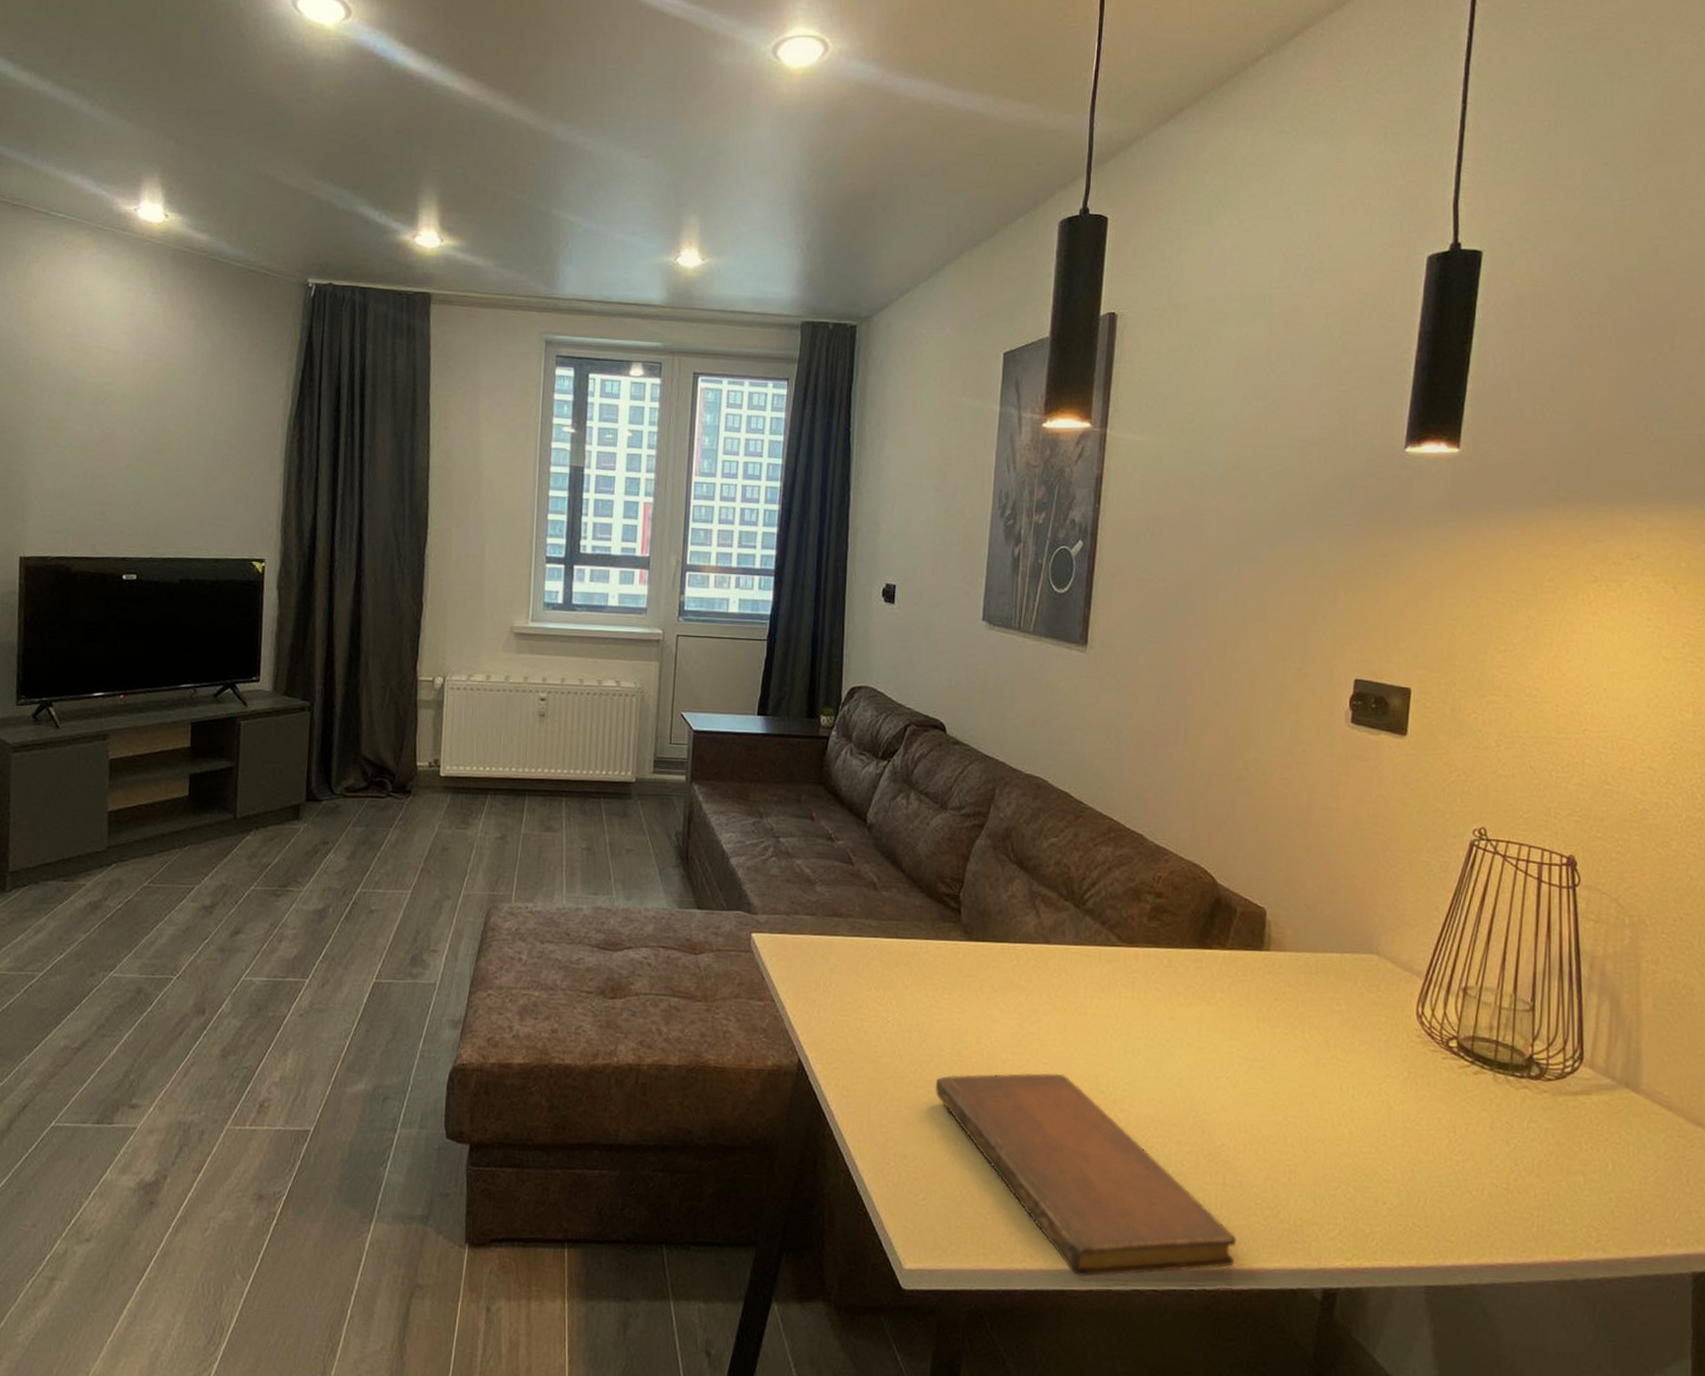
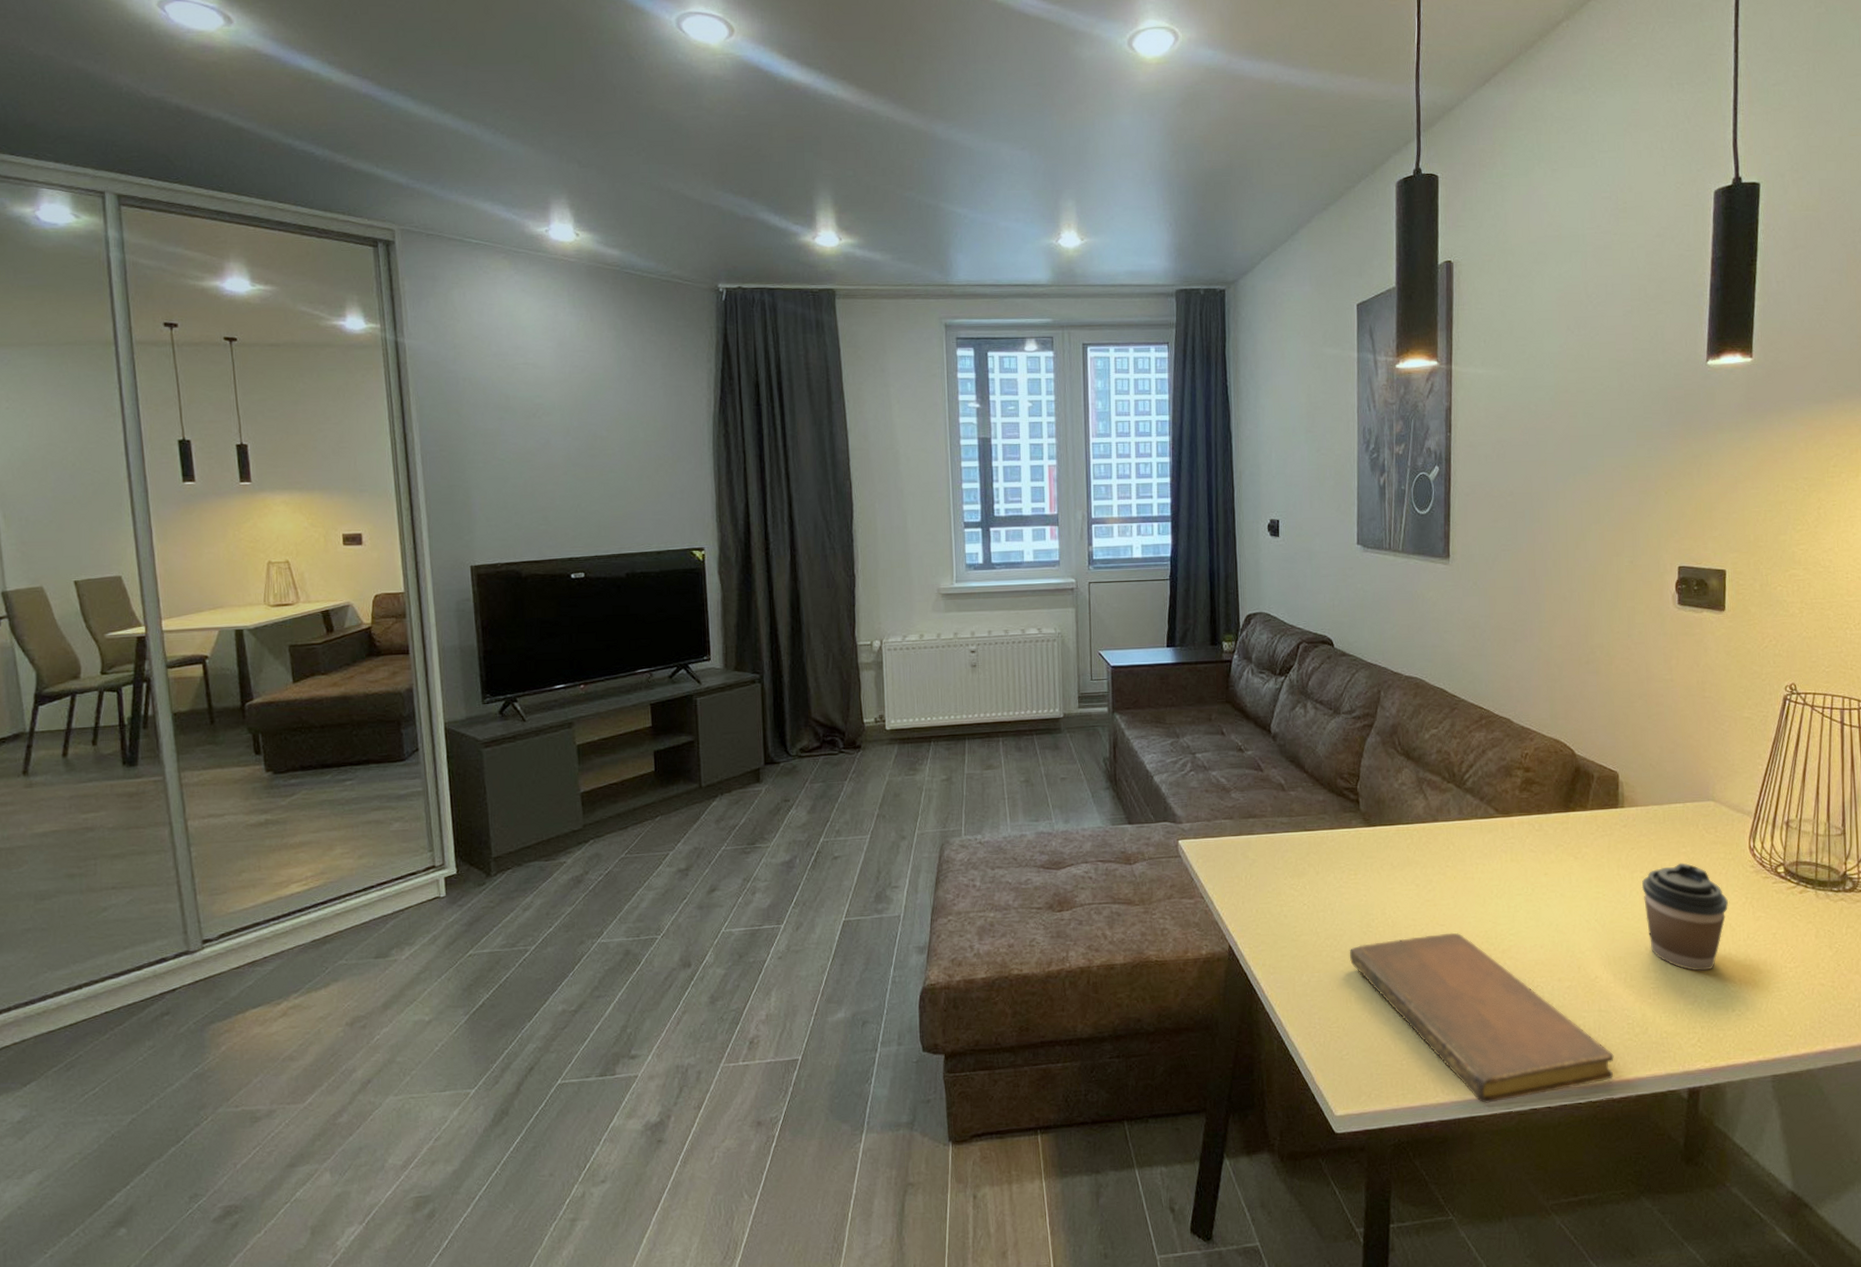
coffee cup: none [1284,1022,1387,1153] -> present [1641,862,1728,972]

